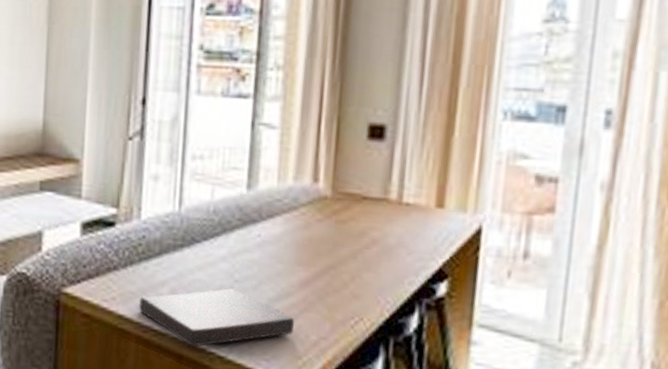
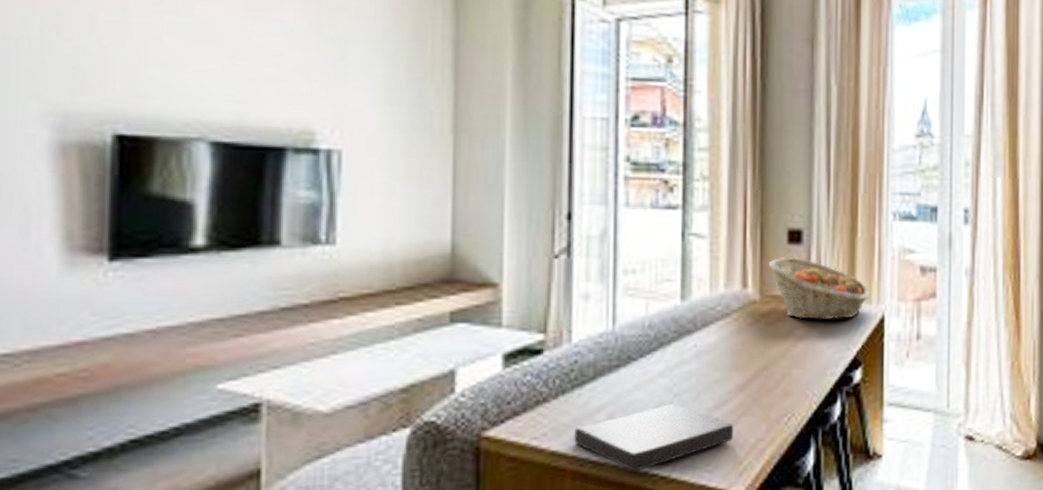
fruit basket: none [343,154,466,227] -> present [768,258,871,321]

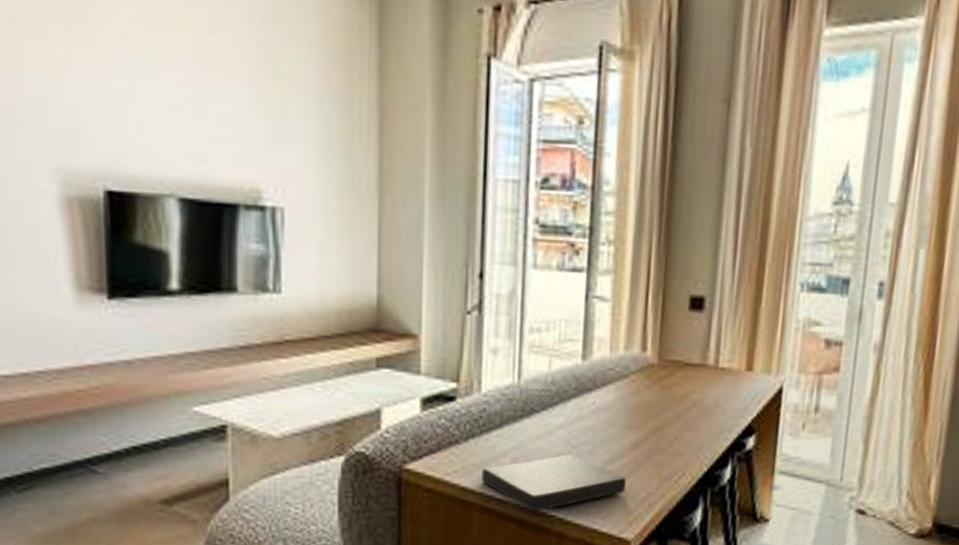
fruit basket: present [768,258,871,321] -> none [668,324,771,388]

